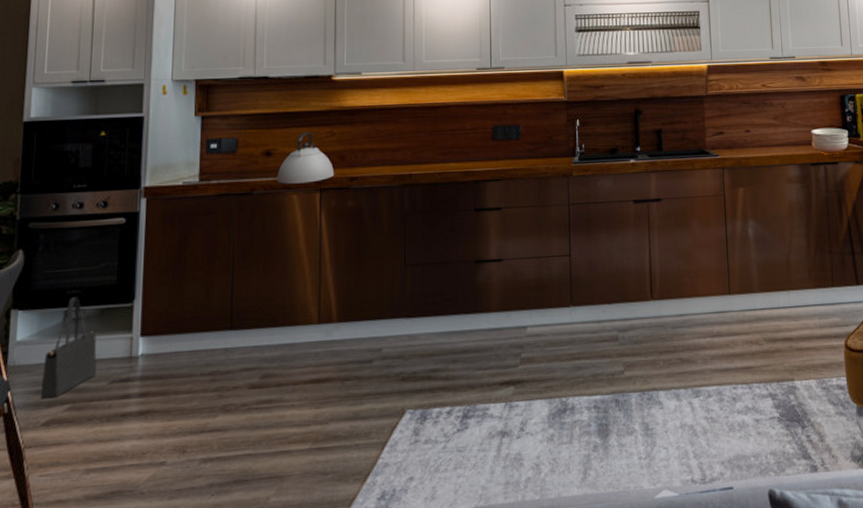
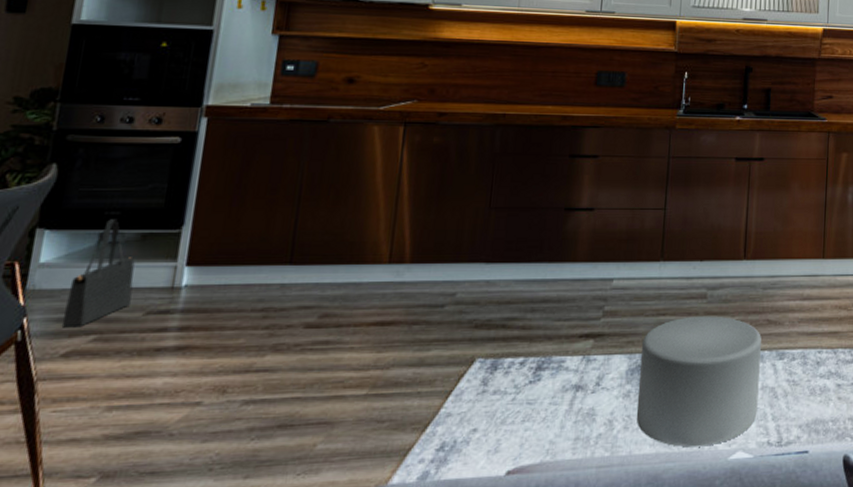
kettle: present [277,132,335,184] -> none [357,62,423,115]
pouf: none [560,357,679,488] -> present [636,316,761,448]

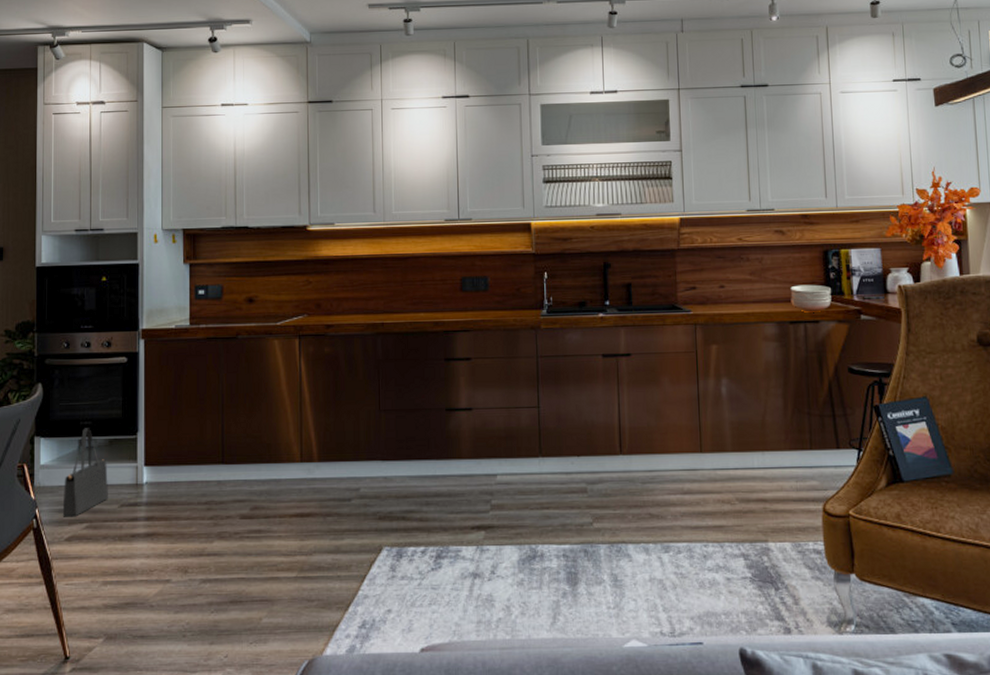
pouf: present [636,316,761,448] -> none [529,509,648,634]

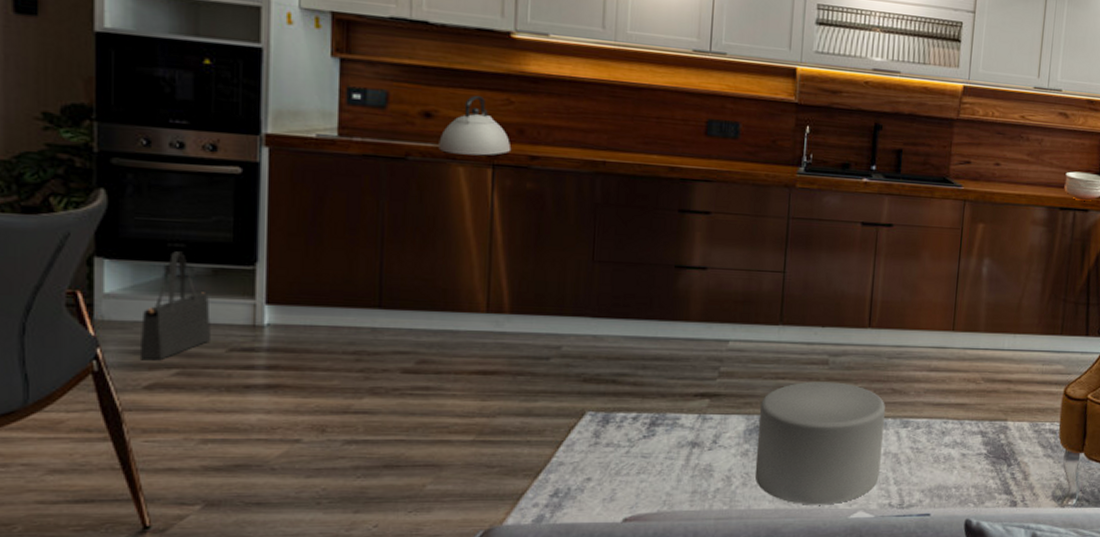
kettle: none [259,281,312,330] -> present [438,96,512,156]
pouf: none [529,509,648,634] -> present [754,381,885,505]

